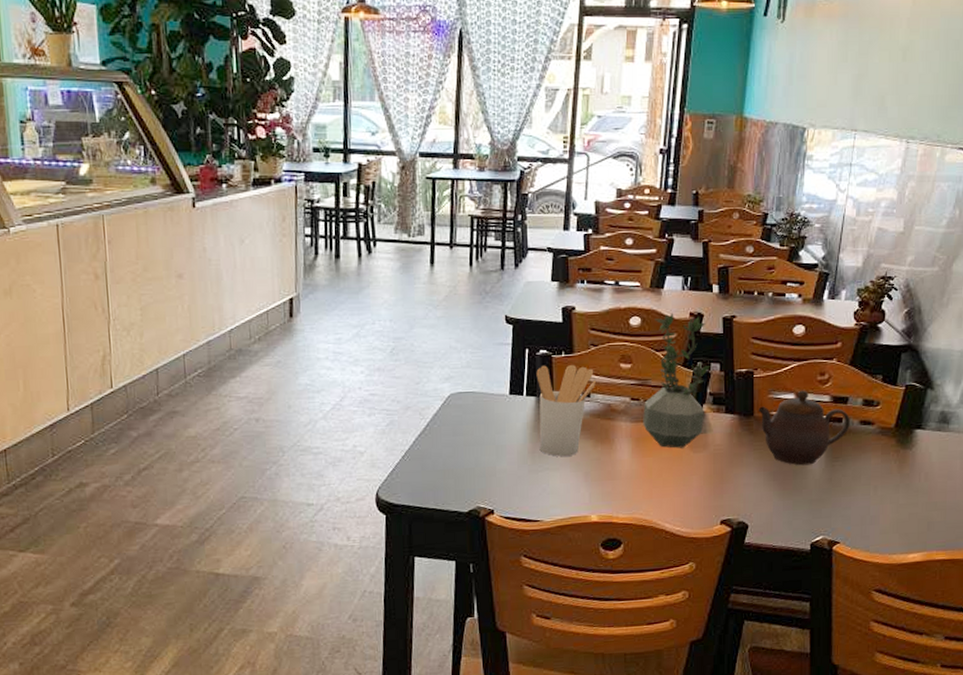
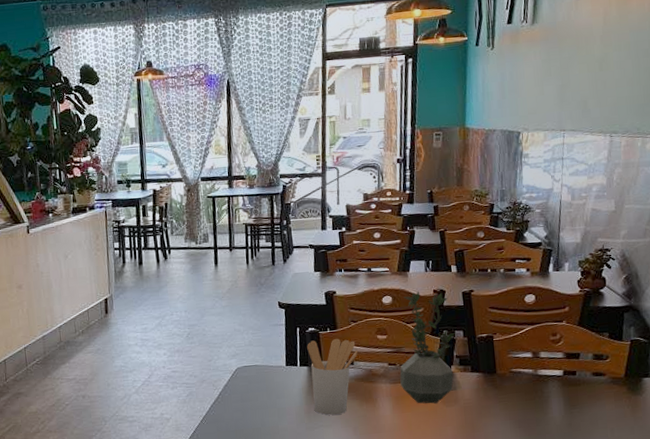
teapot: present [758,390,850,466] -> none [500,349,584,414]

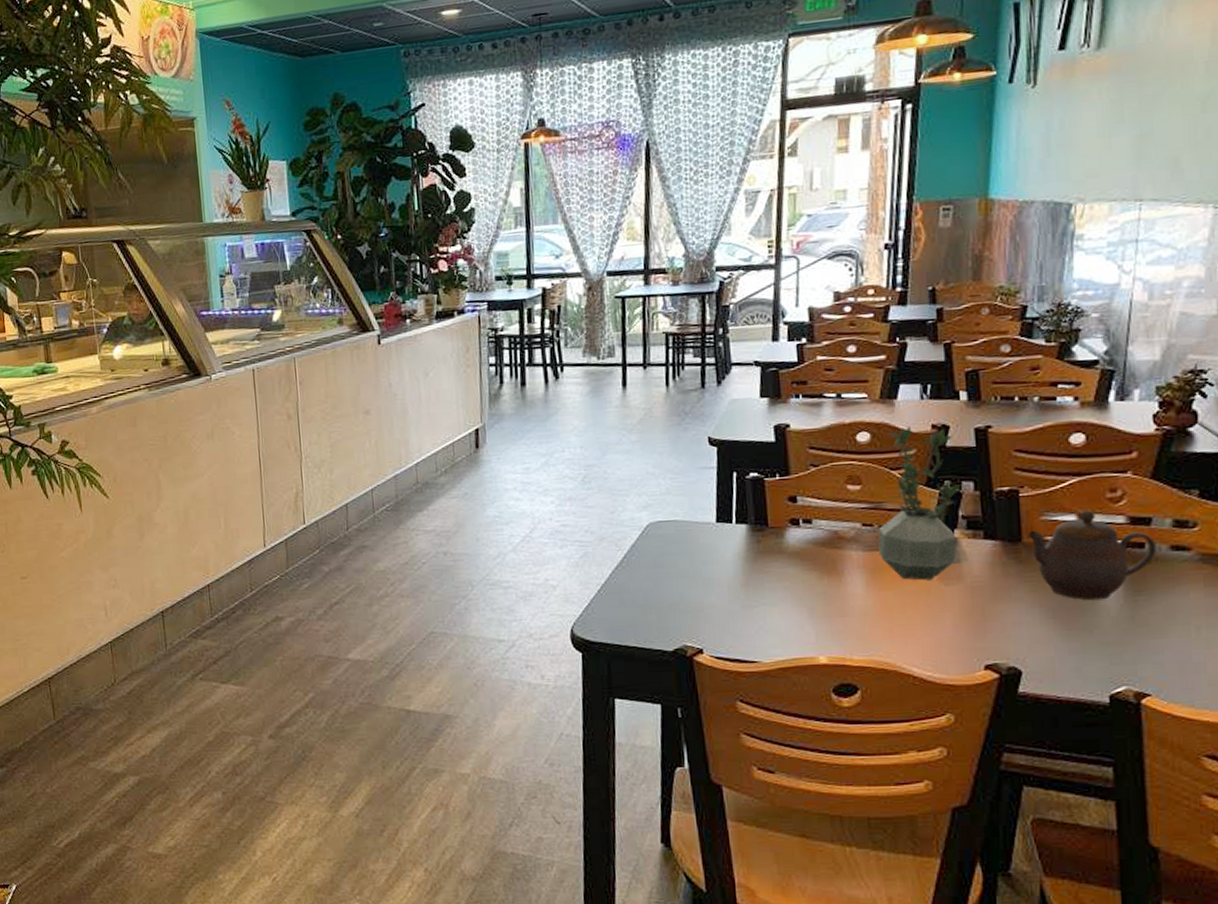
utensil holder: present [307,338,358,415] -> none [746,487,818,590]
teapot: none [500,349,584,414] -> present [1028,510,1156,601]

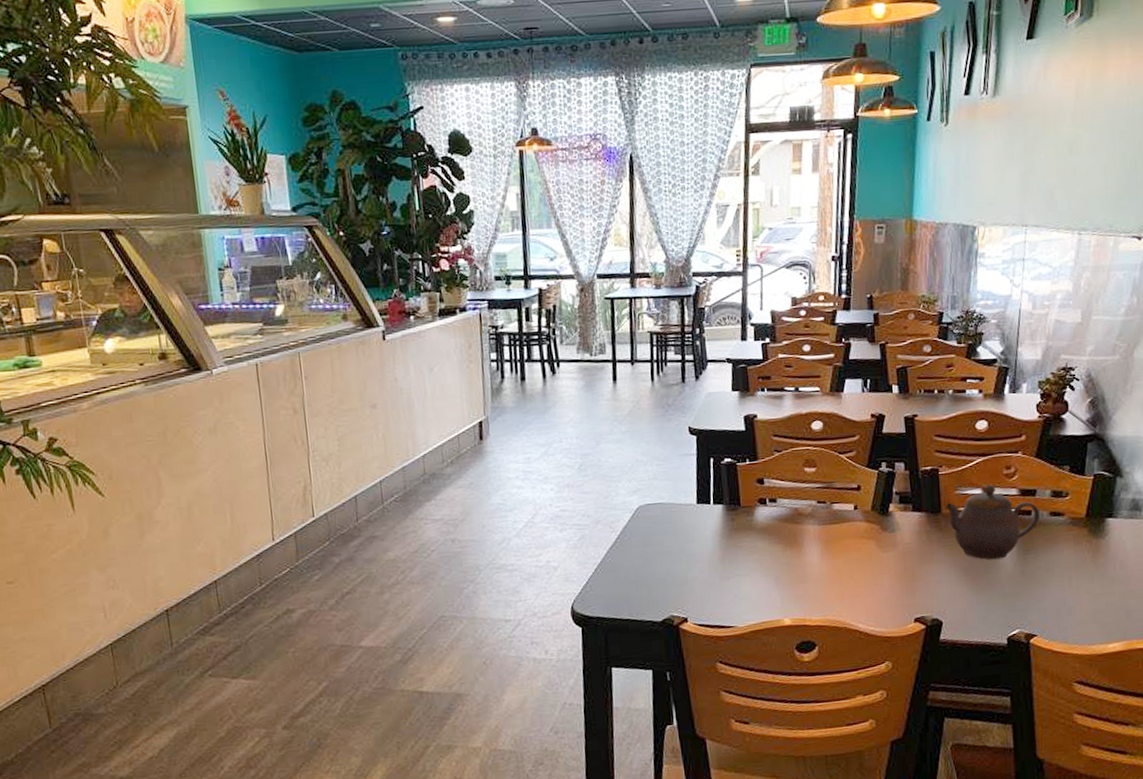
potted plant: present [878,425,962,581] -> none [830,415,895,549]

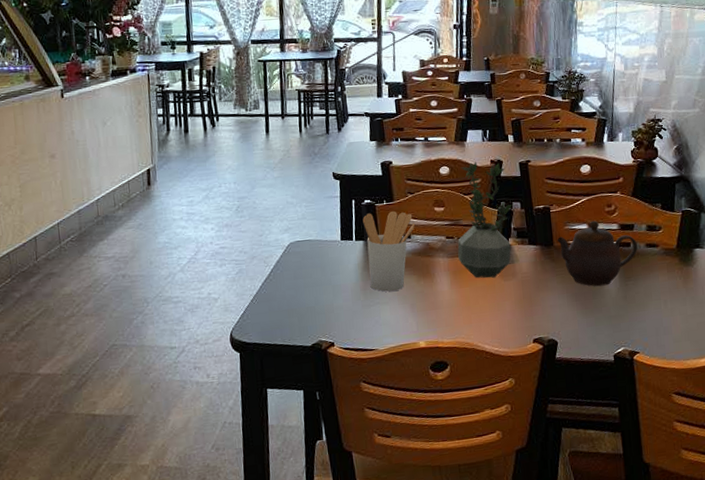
utensil holder: none [722,470,782,563] -> present [362,210,415,292]
potted plant: none [830,415,895,549] -> present [457,161,512,278]

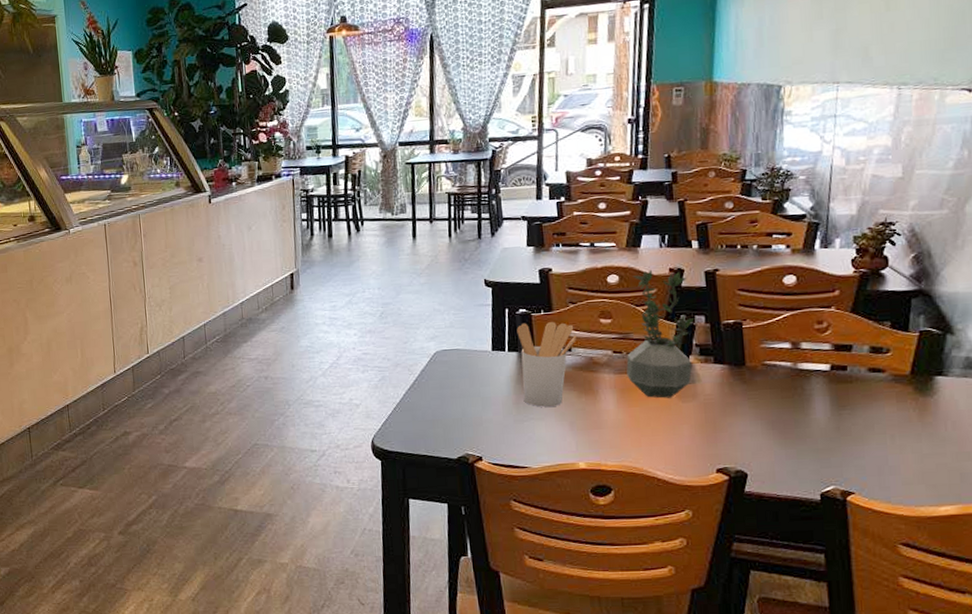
teapot: present [557,220,638,287] -> none [750,339,857,415]

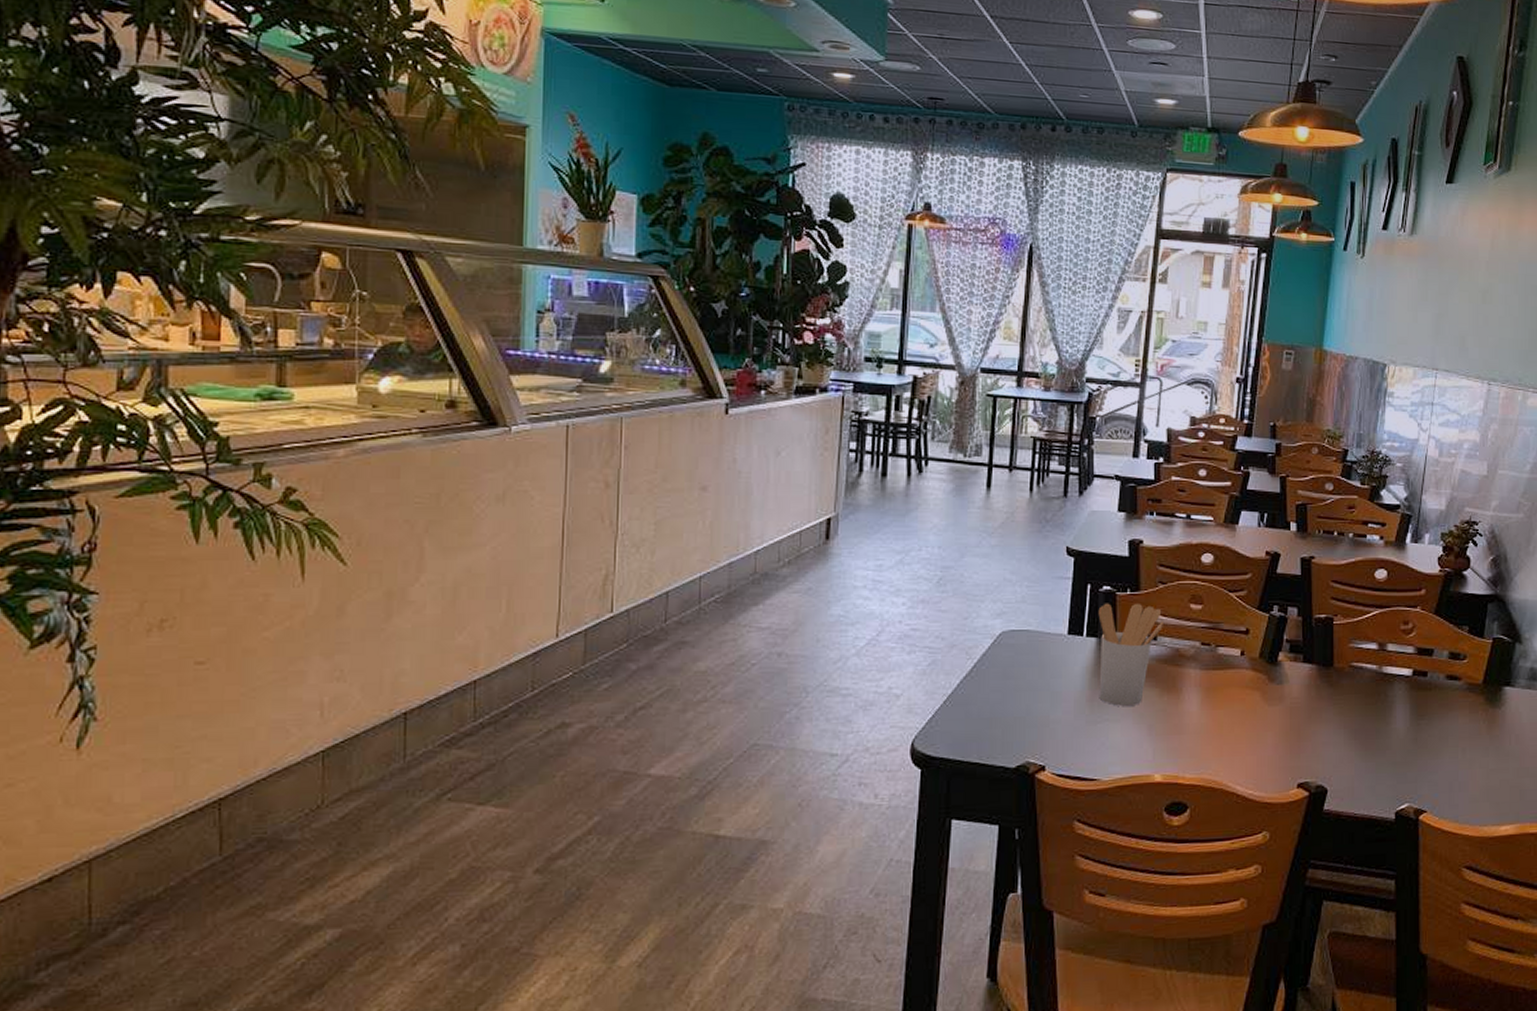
potted plant: present [626,269,695,398] -> none [1214,551,1287,700]

